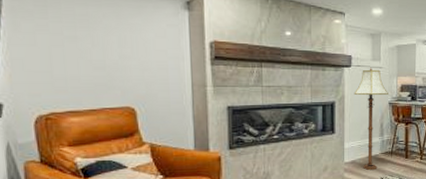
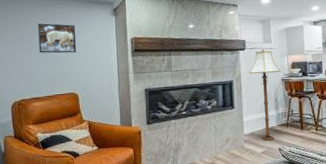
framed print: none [74,10,134,54] -> present [38,23,77,53]

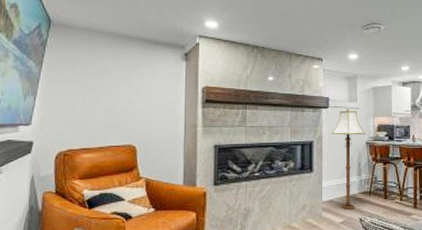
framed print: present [38,23,77,53] -> none [94,64,140,99]

